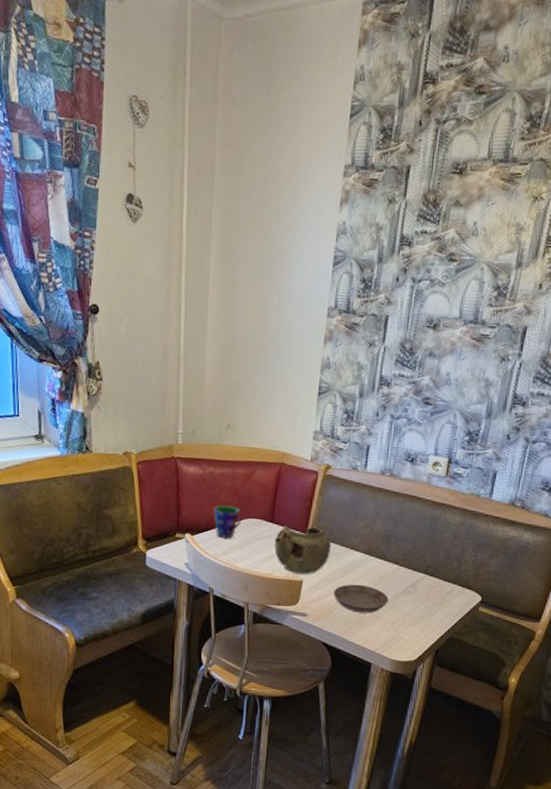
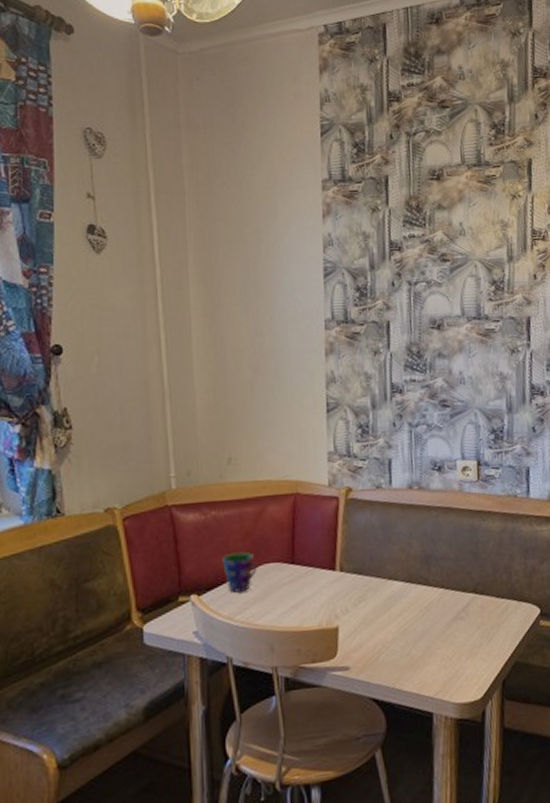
teapot: present [274,523,331,575] -> none [298,555,366,621]
saucer: present [333,584,389,613] -> none [376,619,440,654]

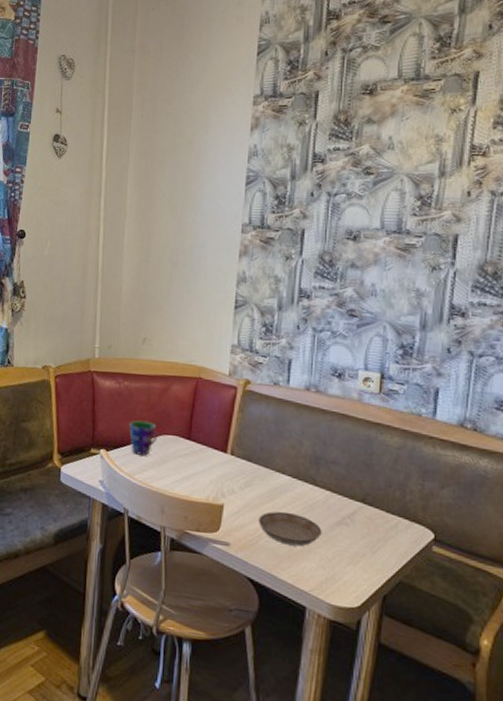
saucer: none [376,619,440,654] -> present [258,511,322,547]

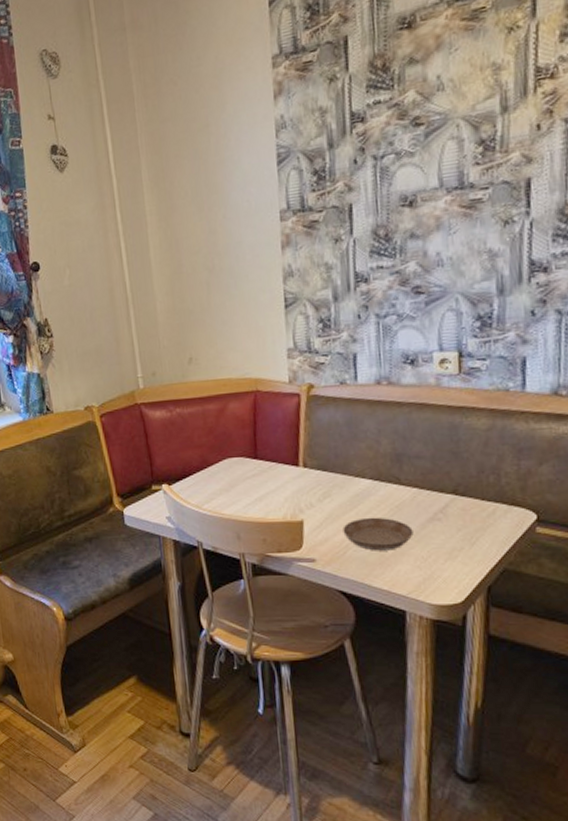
cup: present [129,420,158,456] -> none [188,446,221,484]

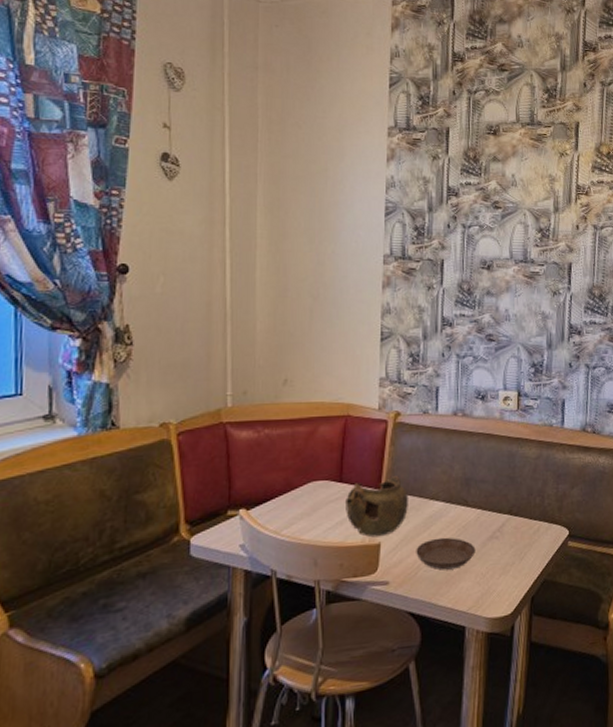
teapot: none [261,452,331,515] -> present [344,476,408,538]

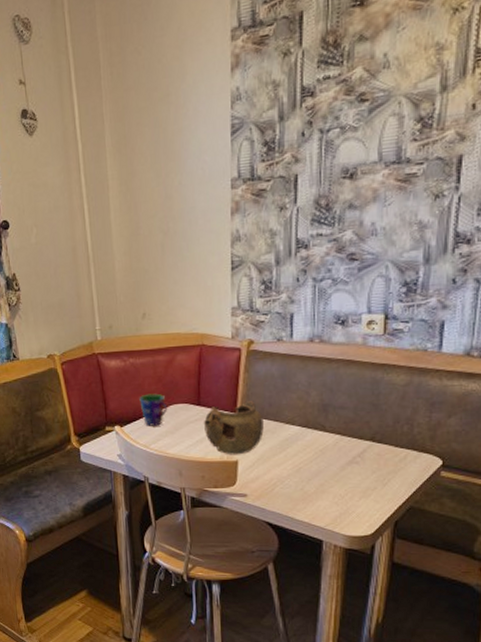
cup: none [273,469,306,508] -> present [139,393,168,426]
saucer: present [416,537,476,570] -> none [272,459,334,489]

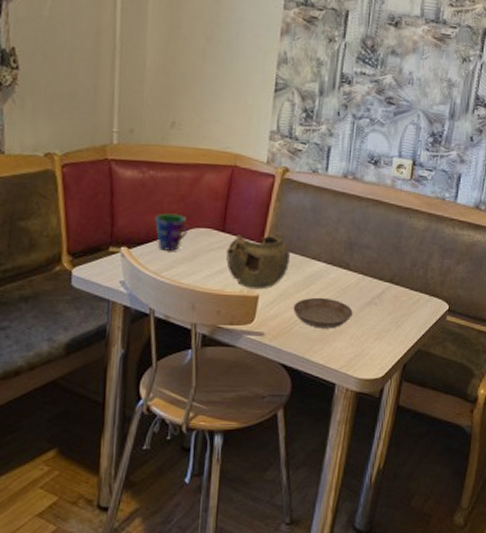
saucer: none [272,459,334,489] -> present [293,297,353,329]

